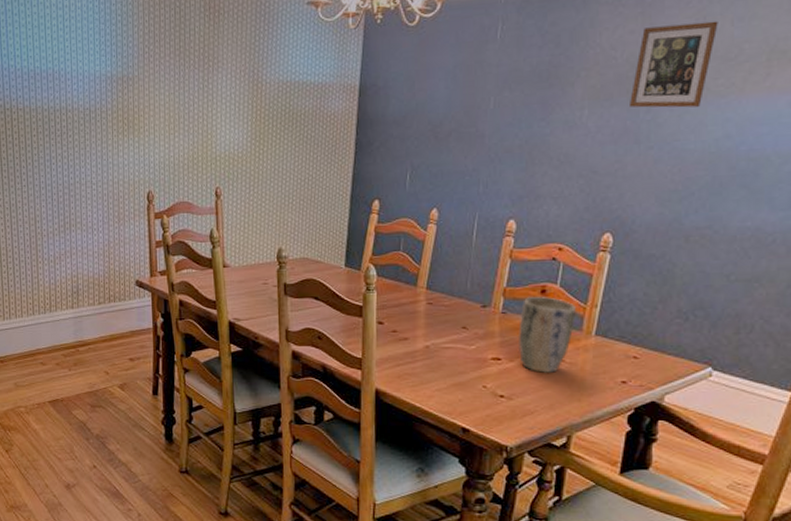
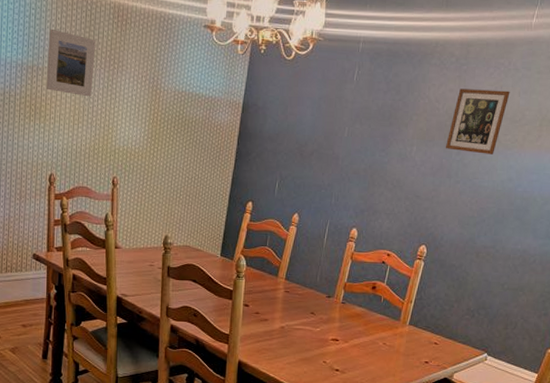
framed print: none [137,33,188,102] -> present [47,28,95,97]
plant pot: present [517,297,576,374] -> none [352,292,397,354]

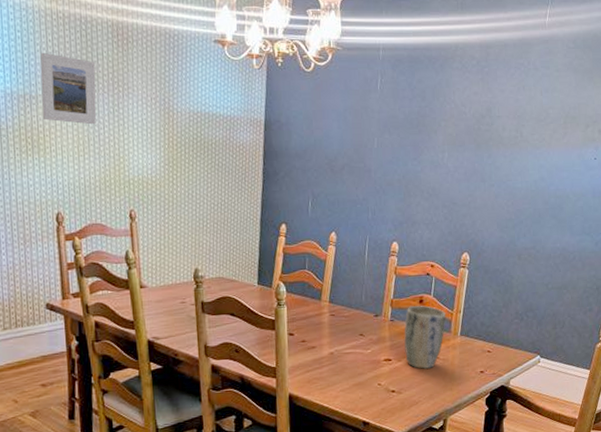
plant pot: none [352,292,397,354] -> present [403,306,446,370]
picture frame: present [446,88,510,155] -> none [476,90,533,155]

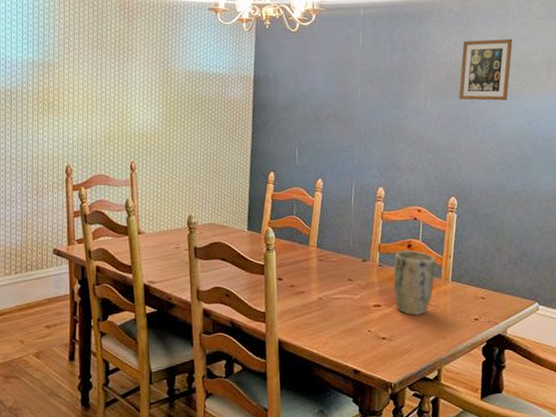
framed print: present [40,52,97,125] -> none [58,26,105,87]
picture frame: none [476,90,533,155] -> present [459,38,513,101]

